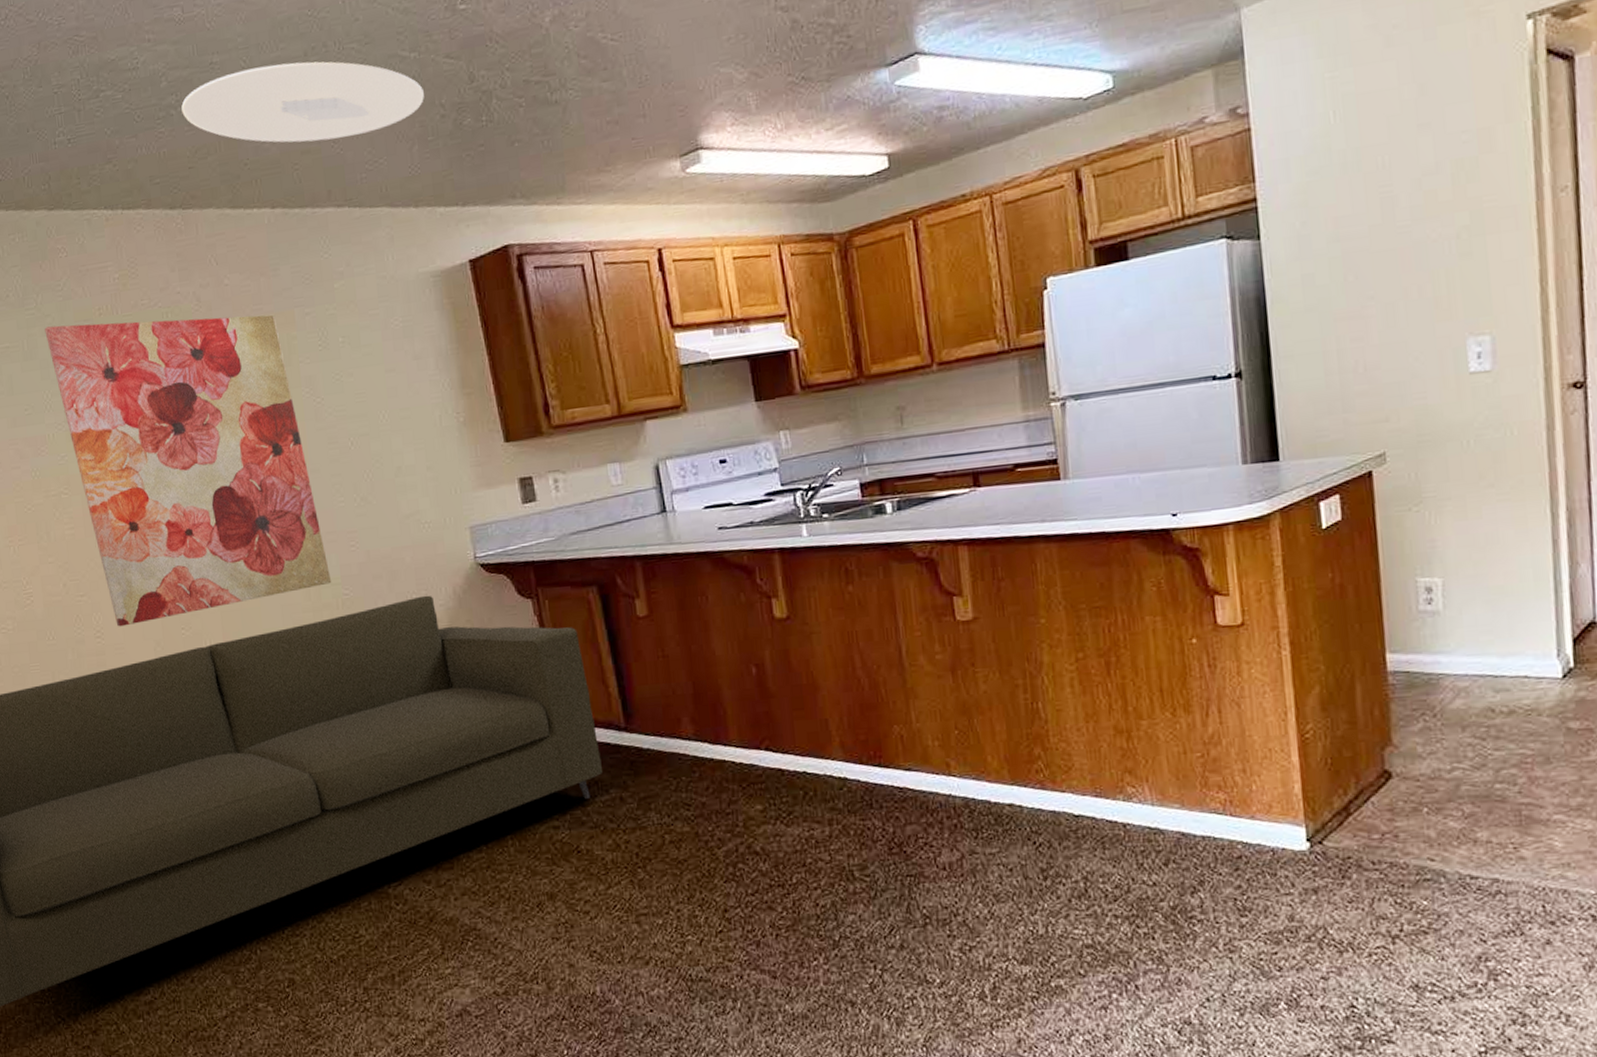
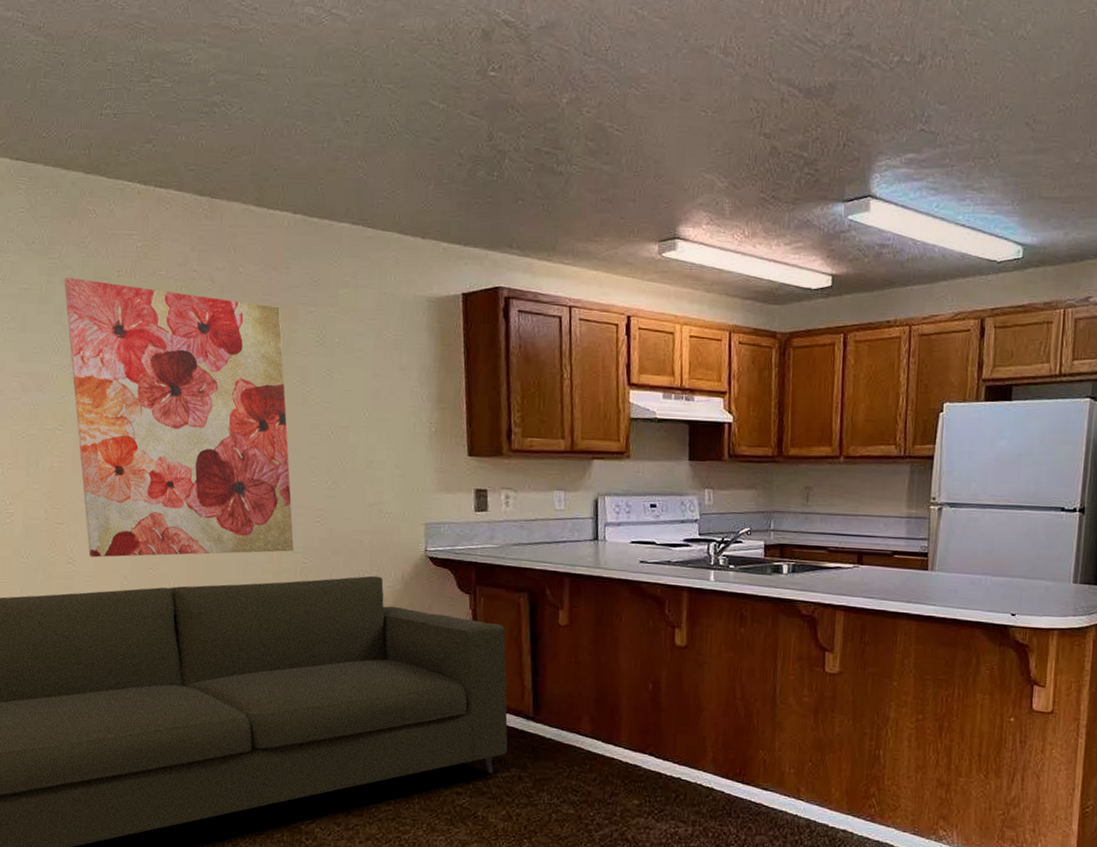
ceiling light: present [181,61,424,143] -> none [224,86,446,165]

